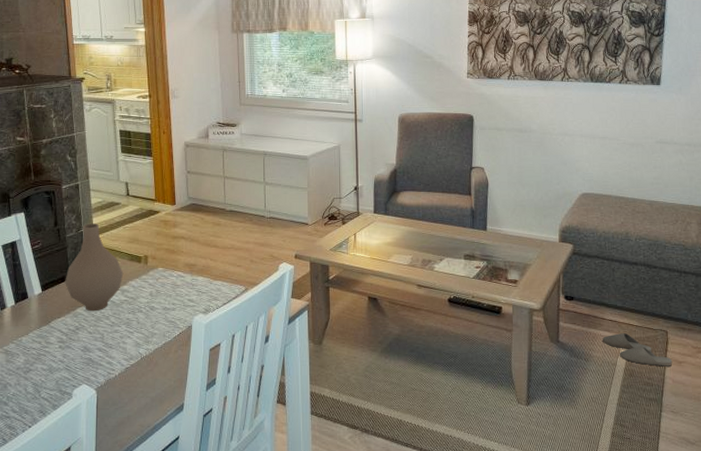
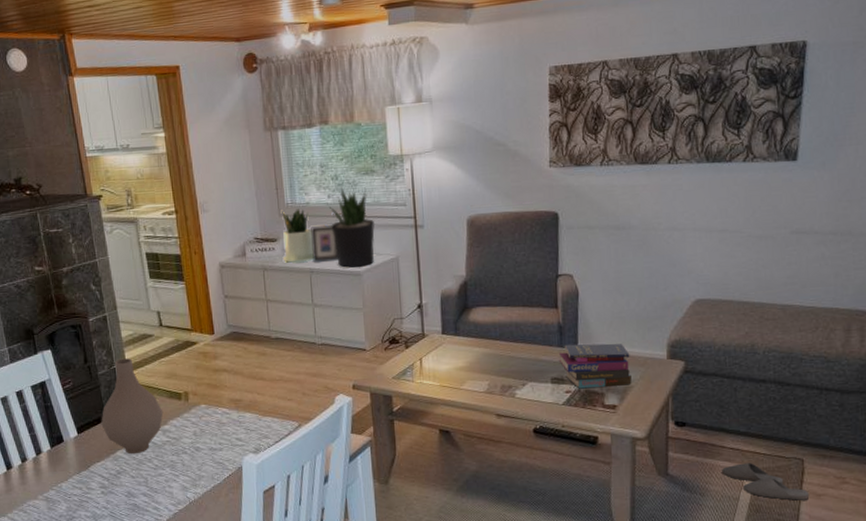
planter: none [240,100,268,145] -> present [282,208,314,263]
picture frame: none [266,115,288,146] -> present [311,225,338,262]
planter: none [284,83,321,153] -> present [330,186,375,269]
books: none [470,226,530,265] -> present [558,343,632,389]

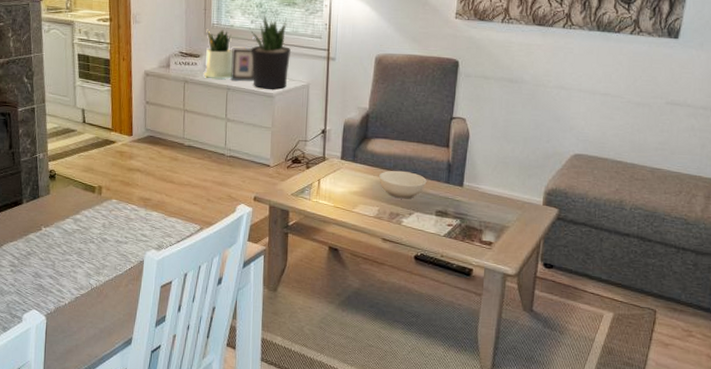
vase: present [101,358,164,454] -> none [18,148,77,239]
bowl: none [485,338,538,370] -> present [379,170,427,199]
books: present [558,343,632,389] -> none [444,181,510,225]
slippers: present [722,463,810,501] -> none [581,308,658,348]

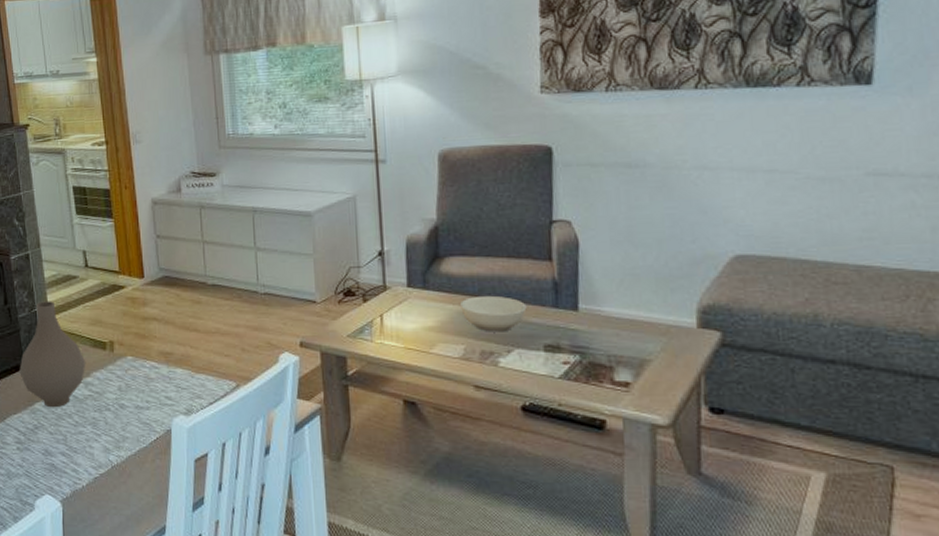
vase: none [18,148,77,239] -> present [19,301,86,408]
planter: present [203,30,233,79] -> none [222,140,257,200]
picture frame: present [231,48,255,81] -> none [254,159,285,200]
planter: present [251,14,291,91] -> none [276,115,328,209]

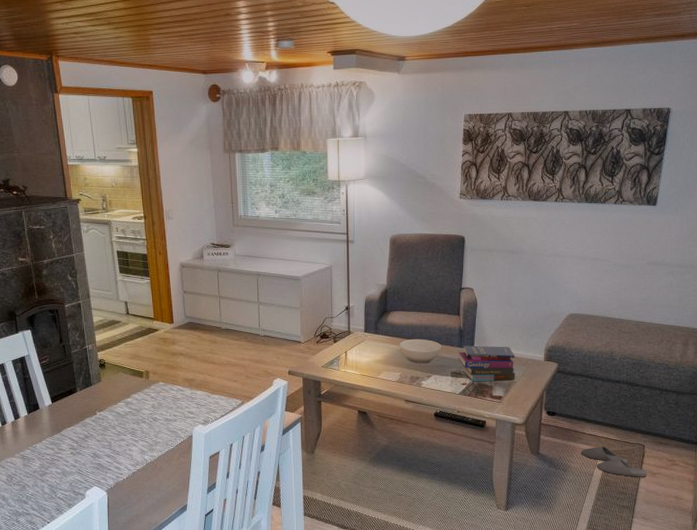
vase: present [19,301,86,408] -> none [72,340,127,422]
books: none [553,305,650,360] -> present [458,345,515,382]
slippers: none [776,466,904,521] -> present [581,446,647,477]

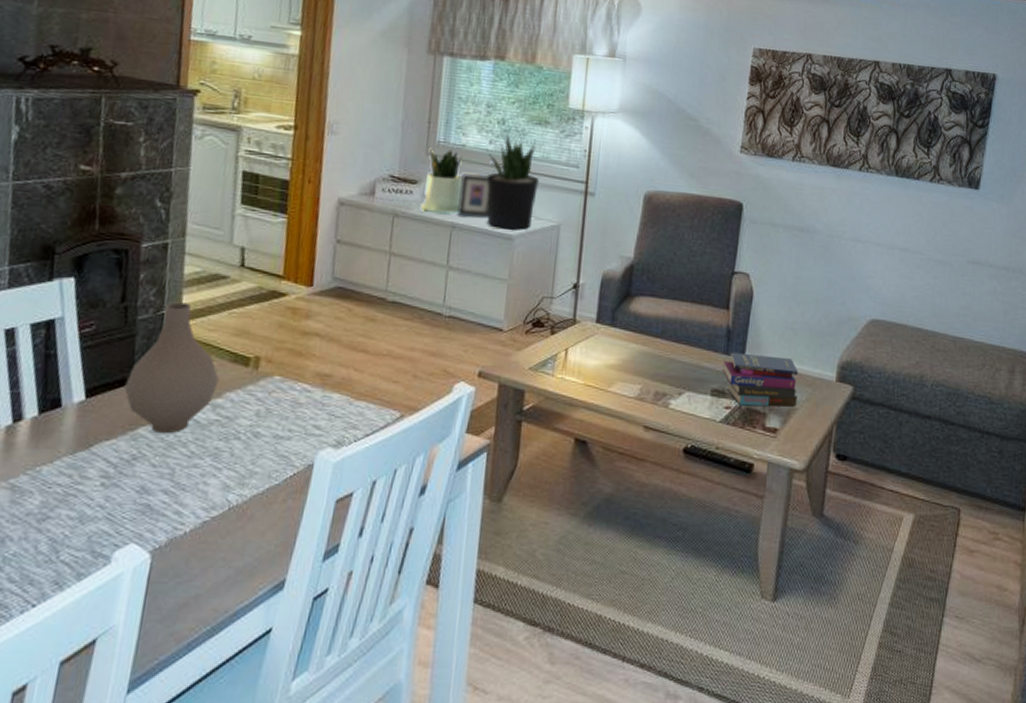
vase: none [72,340,127,422] -> present [124,302,220,434]
planter: none [234,221,261,266] -> present [420,149,463,214]
picture frame: none [259,236,281,267] -> present [457,173,490,218]
planter: none [276,204,313,274] -> present [486,133,539,231]
bowl: present [399,338,442,364] -> none [643,337,702,375]
slippers: present [581,446,647,477] -> none [879,508,963,556]

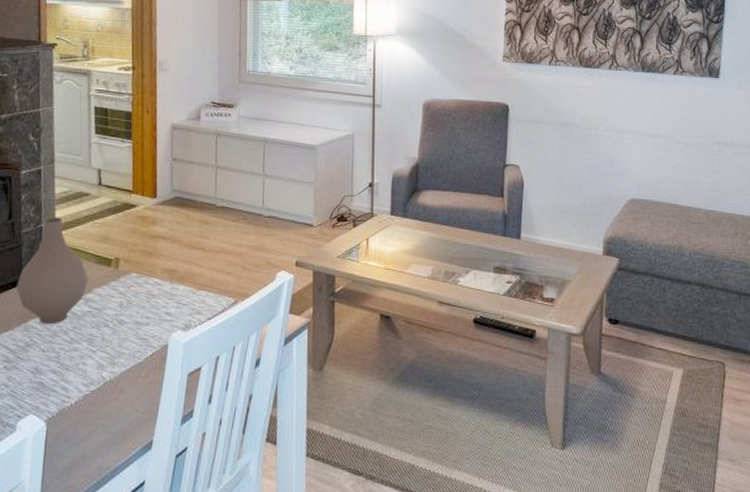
planter: present [420,149,463,214] -> none [237,77,271,130]
picture frame: present [457,173,490,218] -> none [268,96,294,132]
planter: present [486,133,539,231] -> none [290,59,333,142]
books: present [722,352,799,407] -> none [502,234,570,280]

